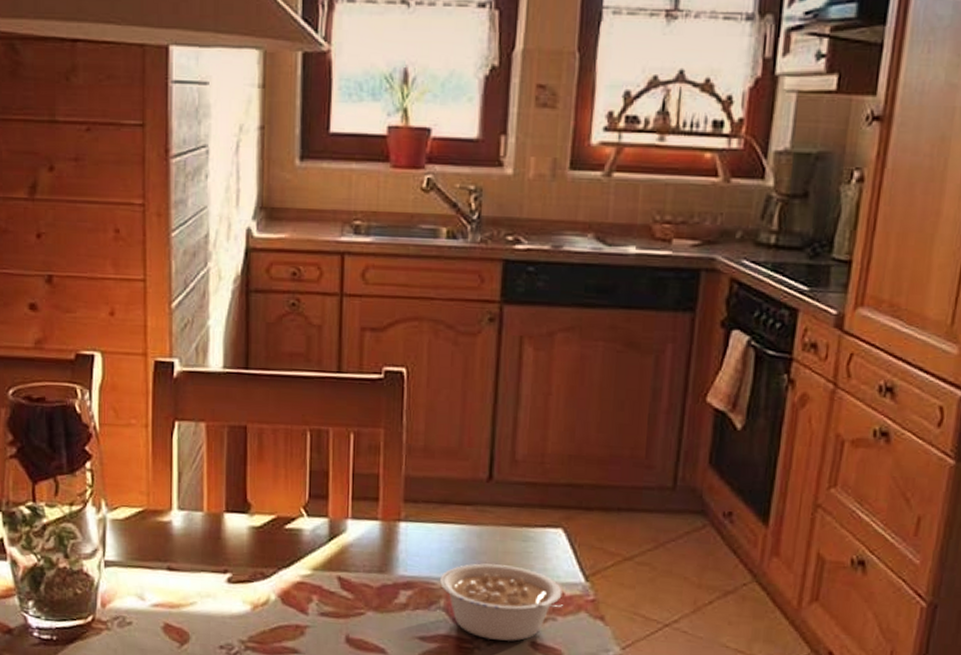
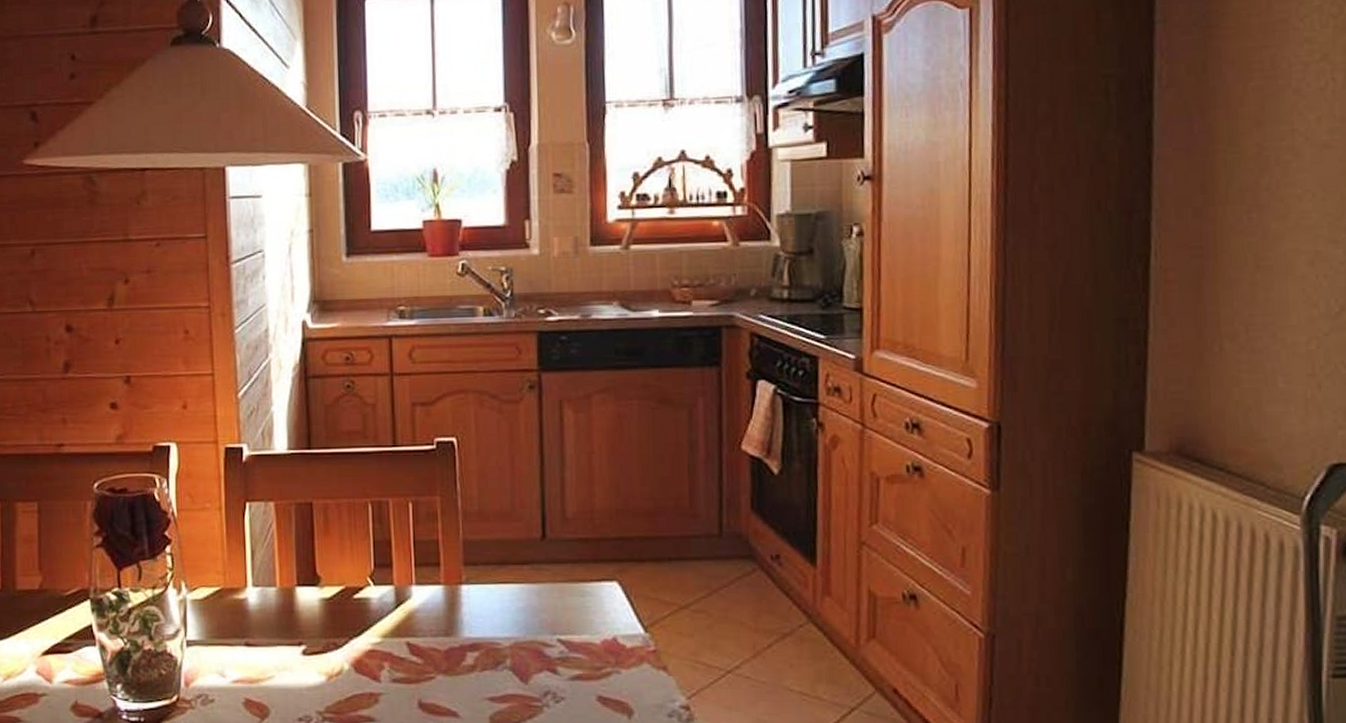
legume: present [439,563,564,641] -> none [503,621,627,697]

